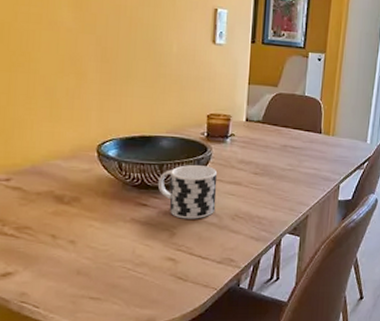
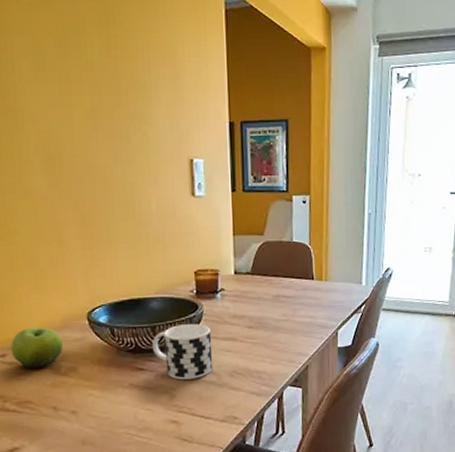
fruit: none [17,154,69,195] -> present [11,327,63,369]

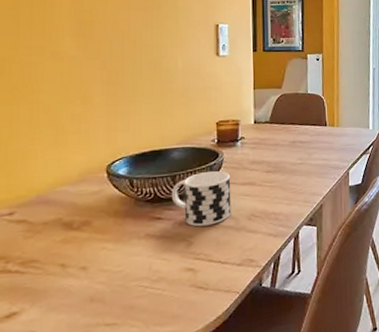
fruit: present [11,327,63,369] -> none [21,182,78,226]

